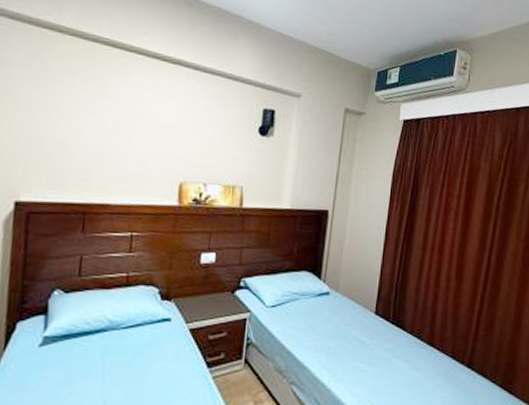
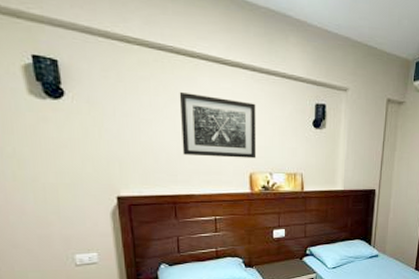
wall art: none [103,86,196,166] -> present [179,91,257,159]

